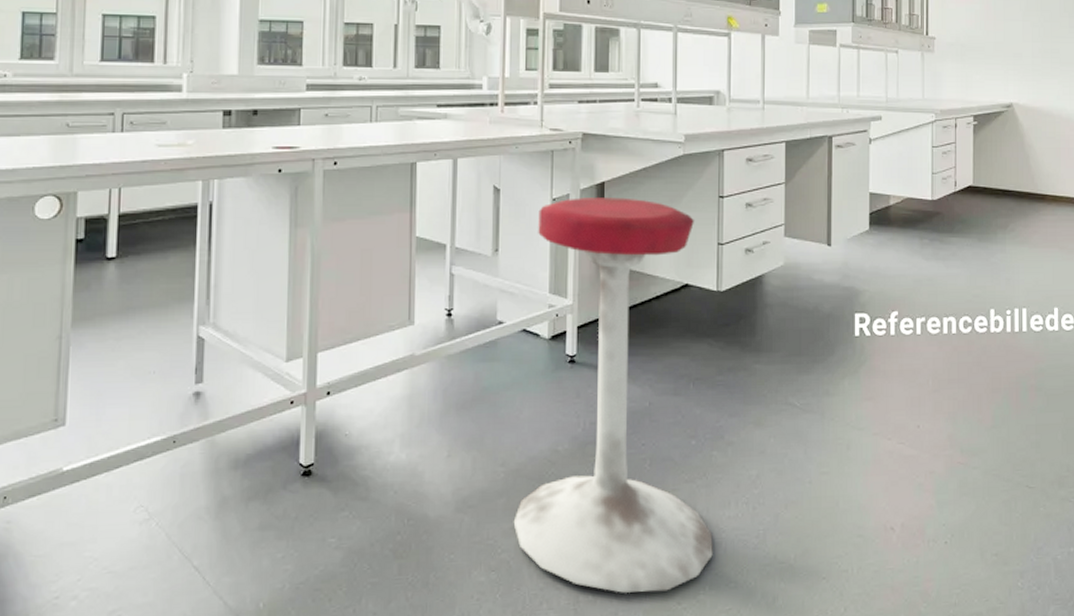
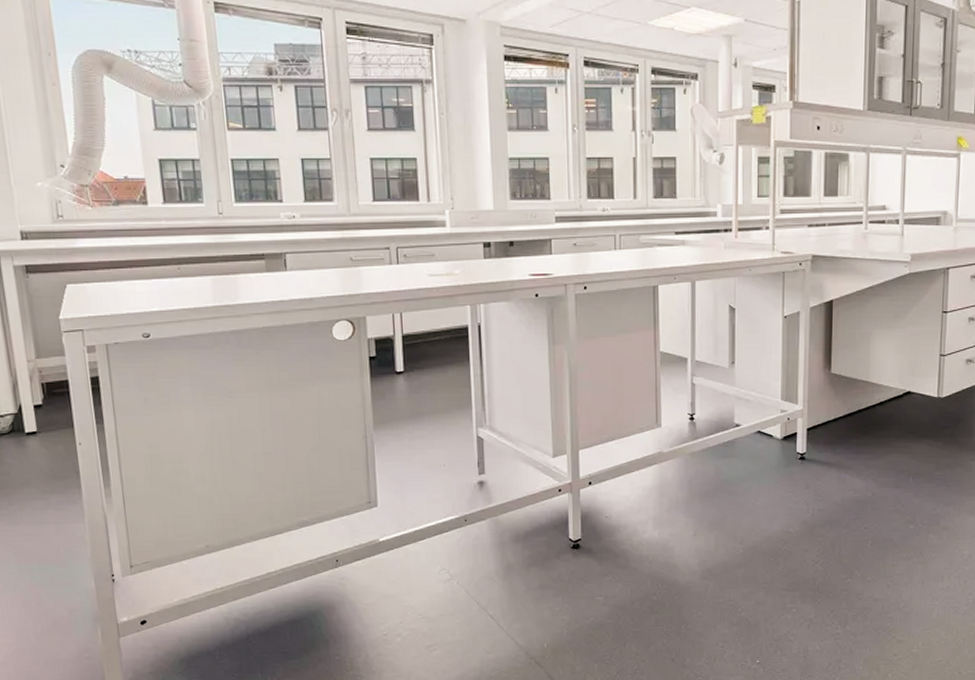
stool: present [513,197,713,593] -> none [751,314,927,646]

